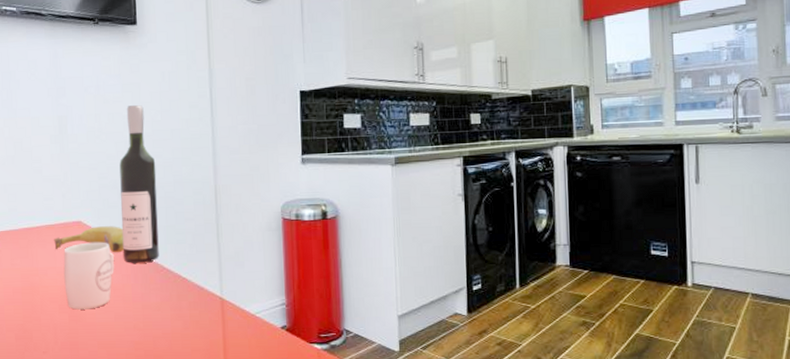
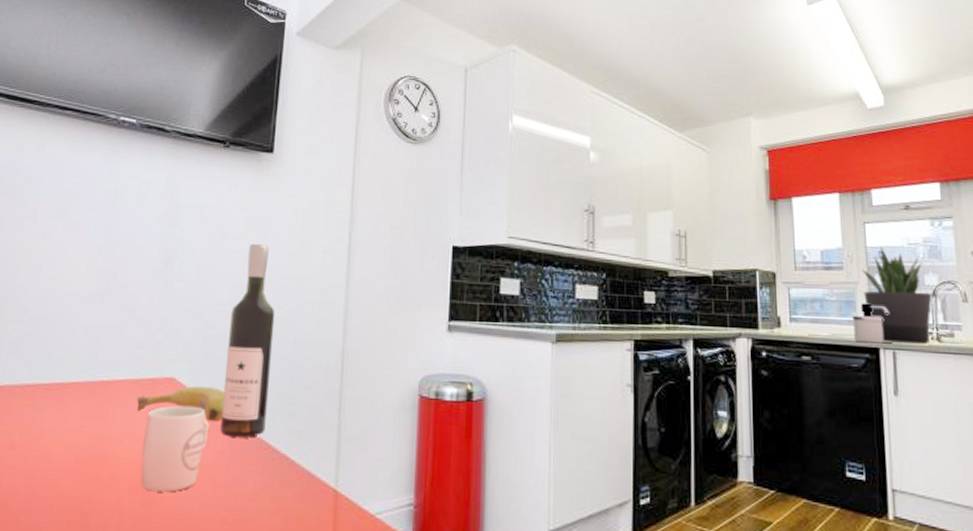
soap dispenser: none [658,105,693,141] -> present [852,303,889,344]
planter: none [668,54,734,139] -> present [861,247,932,345]

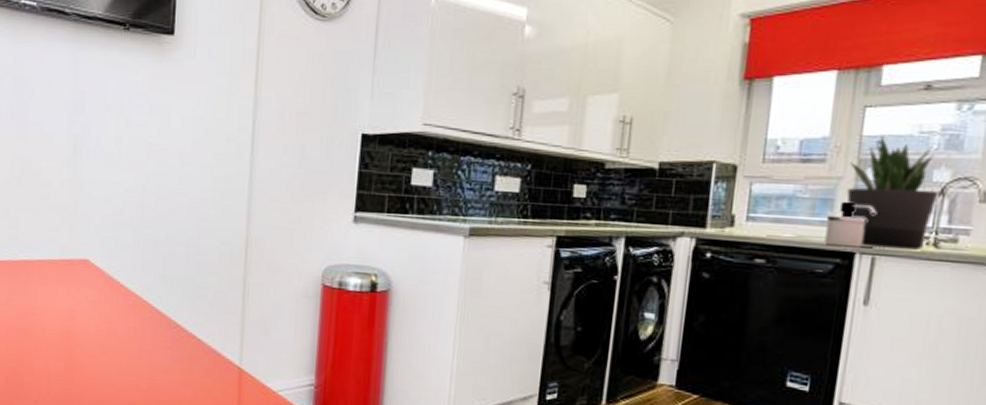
fruit: present [136,386,225,422] -> none [56,268,135,302]
mug: present [140,405,209,492] -> none [63,285,122,361]
bottle: present [220,244,275,438] -> none [132,131,180,317]

